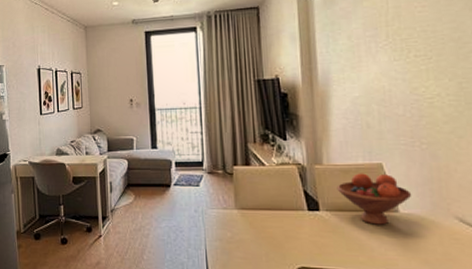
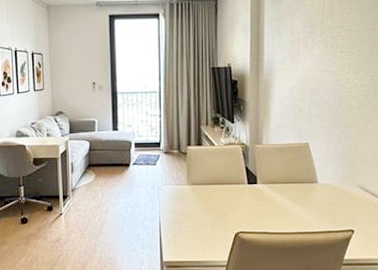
fruit bowl: present [336,173,412,225] -> none [272,151,329,194]

